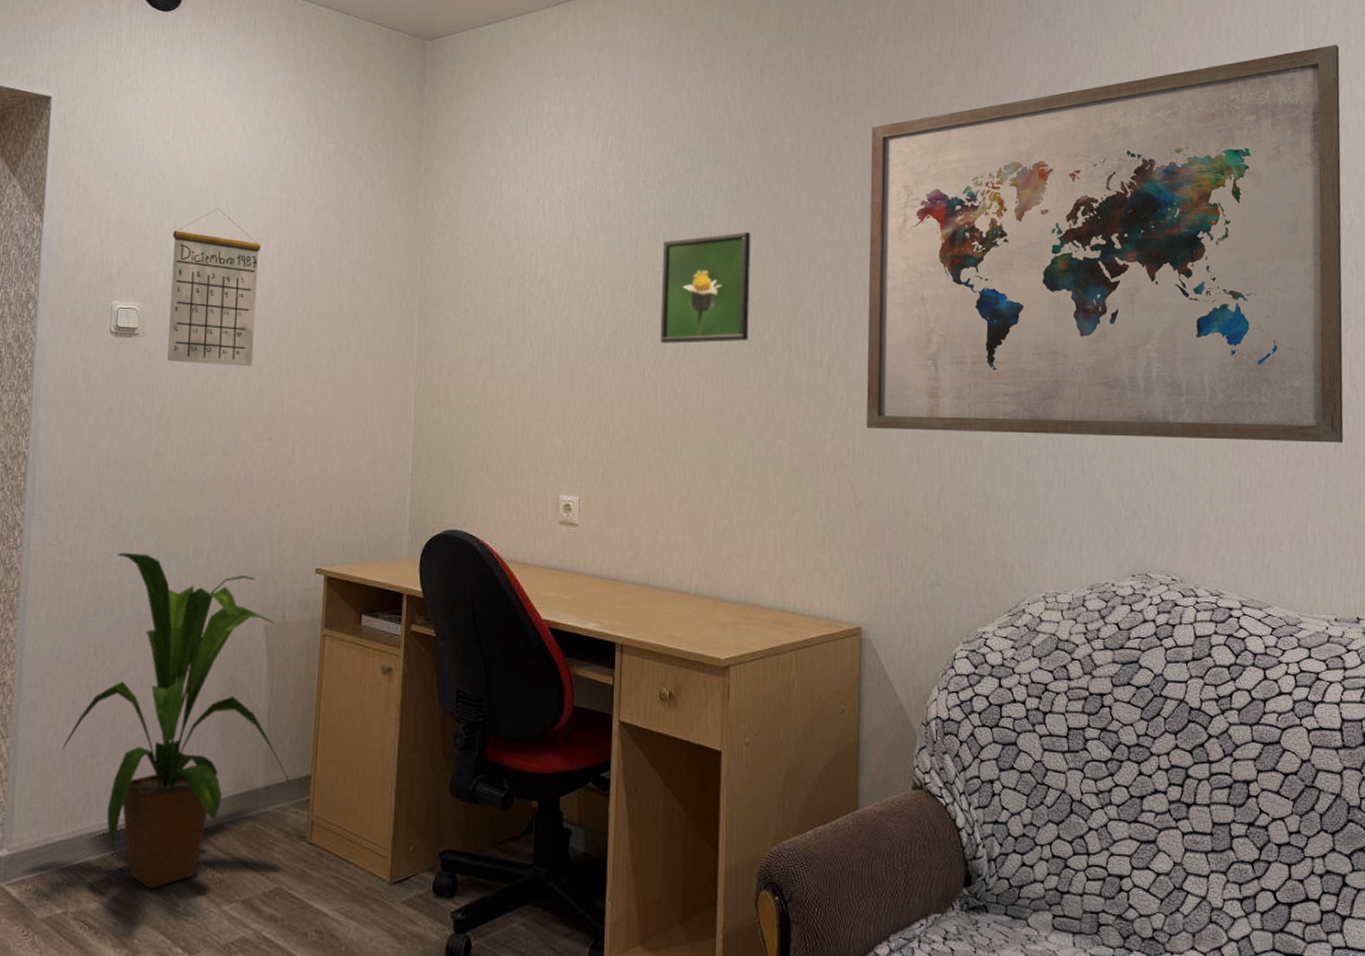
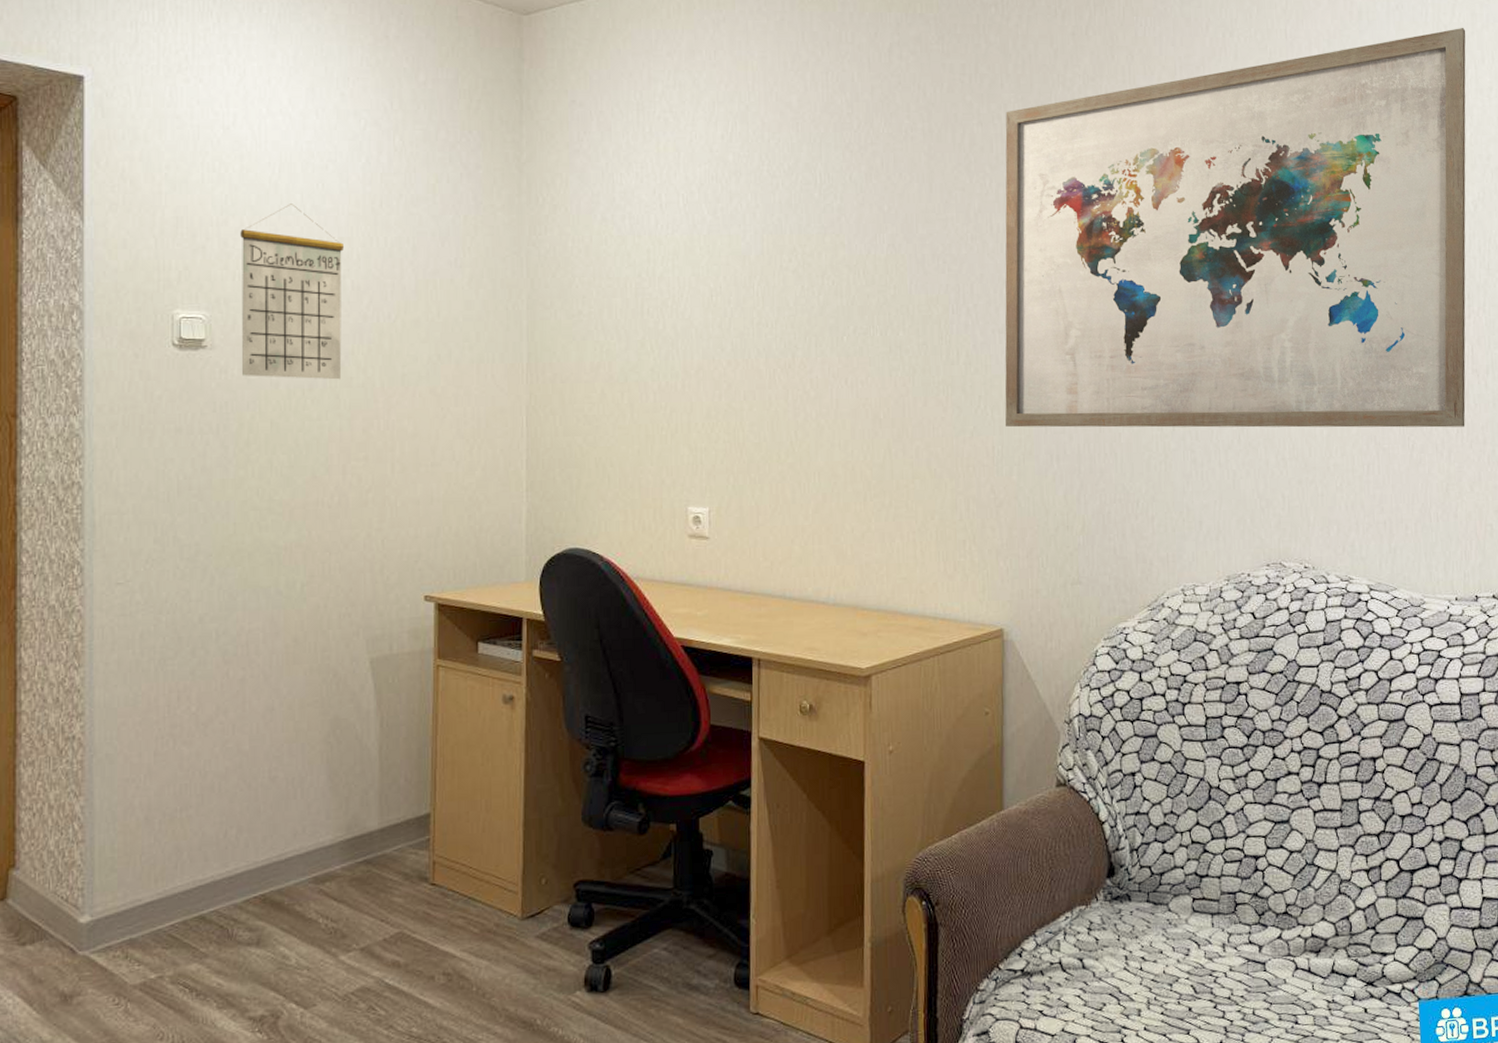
house plant: present [62,552,291,889] -> none [146,587,408,945]
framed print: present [660,231,751,343] -> none [789,224,883,344]

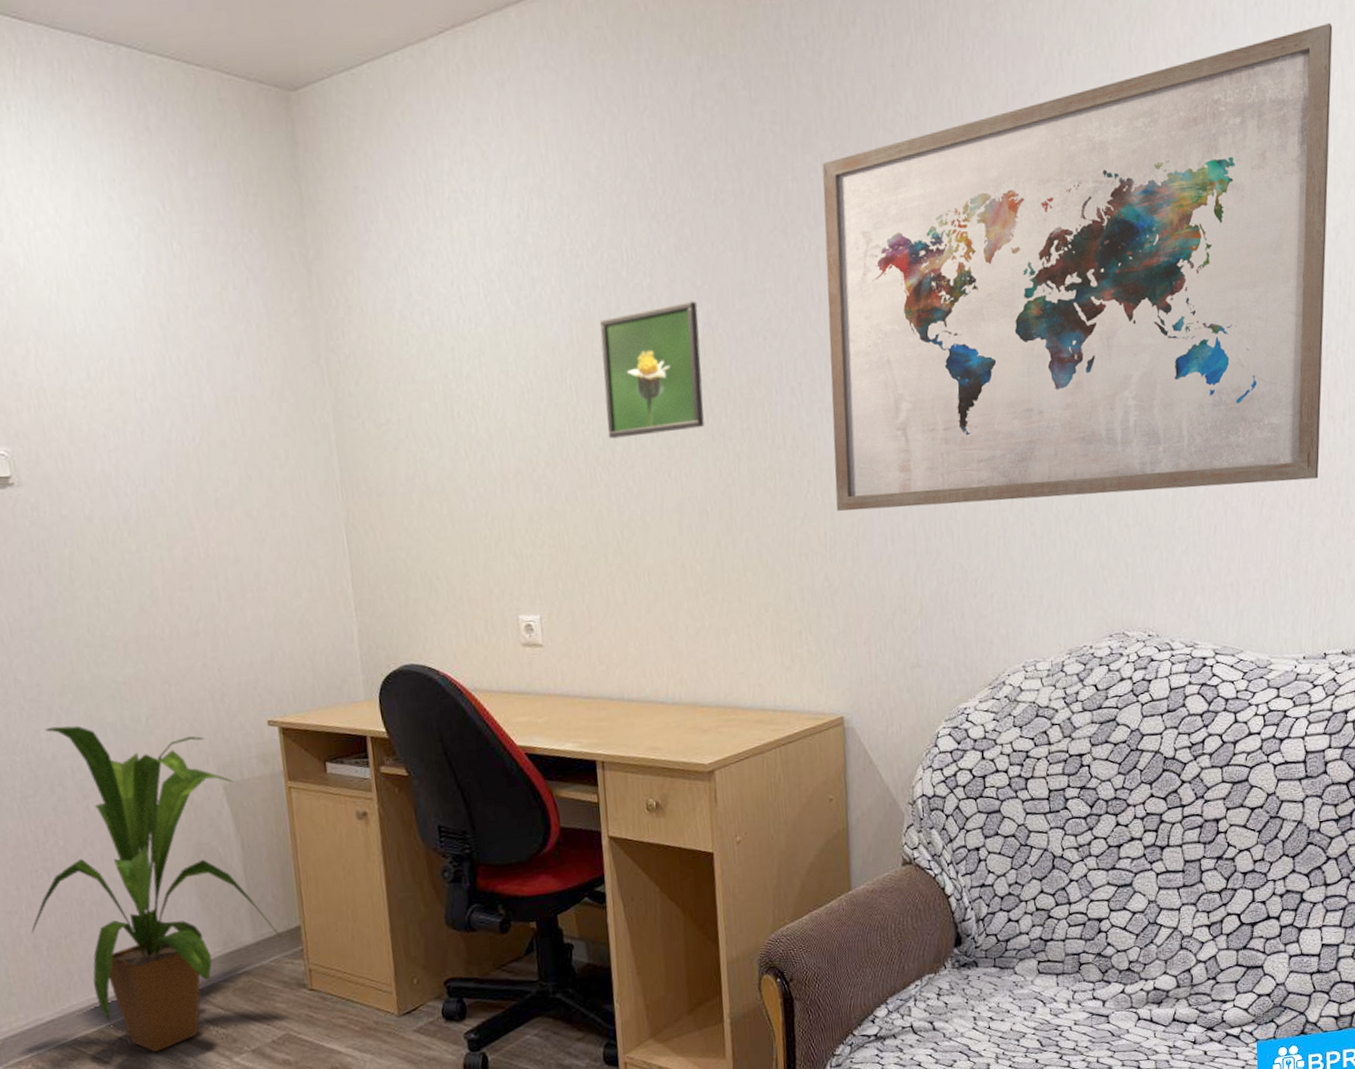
house plant: none [146,587,408,945] -> present [31,725,281,1052]
calendar: present [240,204,344,380] -> none [27,324,155,512]
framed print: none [789,224,883,344] -> present [600,301,704,439]

